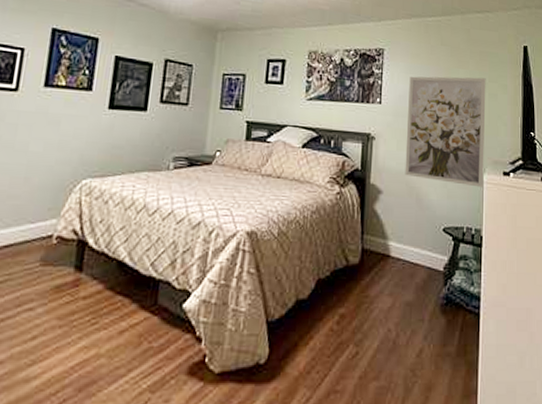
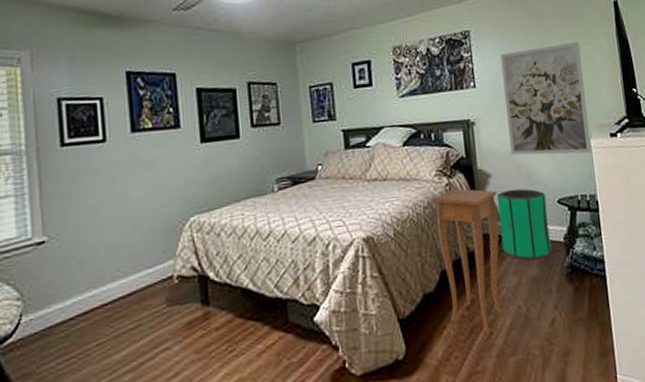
side table: none [318,199,386,351] -> present [431,188,503,333]
trash can: none [382,209,432,285] -> present [496,188,552,260]

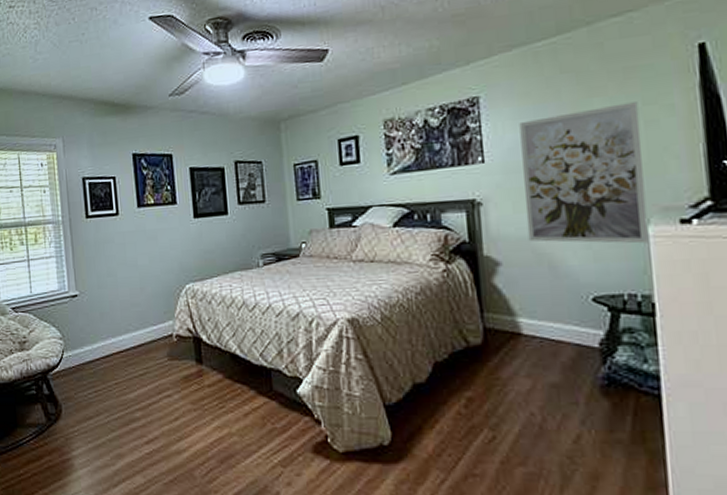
side table: present [431,188,503,333] -> none [425,276,510,436]
trash can: present [496,188,552,260] -> none [507,280,581,365]

